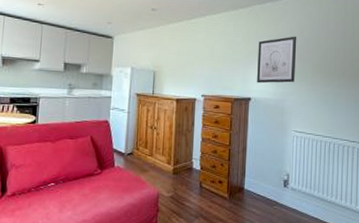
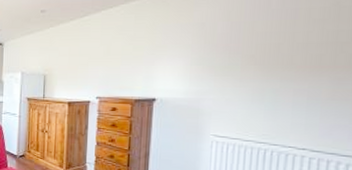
wall art: present [257,36,297,84] -> none [164,22,221,82]

